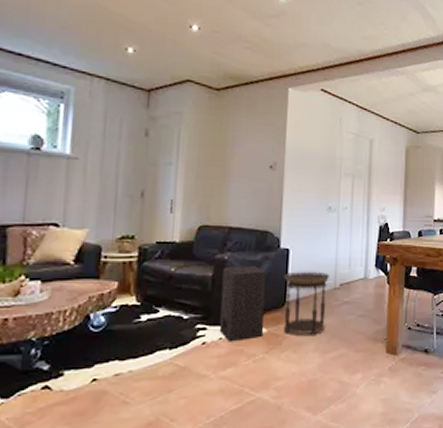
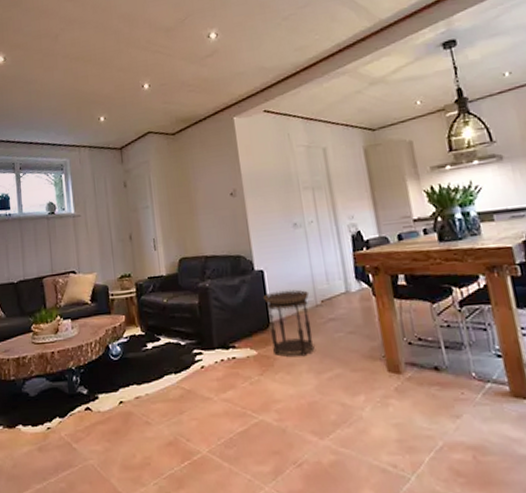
speaker: present [219,266,266,342] -> none [206,290,255,366]

